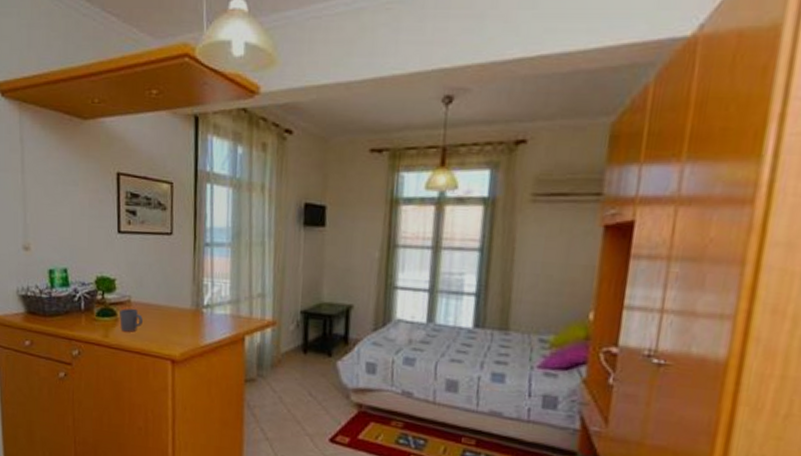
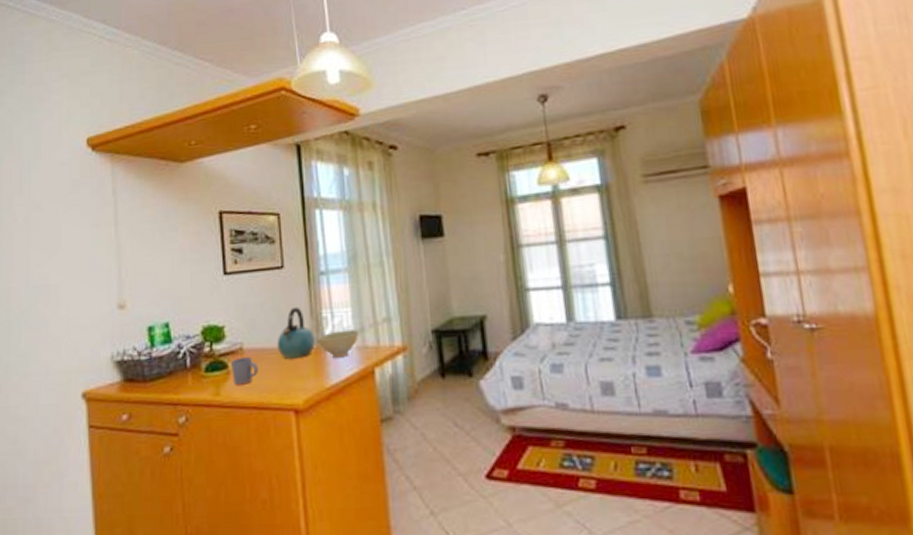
kettle: none [160,271,195,317] -> present [276,306,315,359]
bowl: none [197,298,235,322] -> present [318,329,359,358]

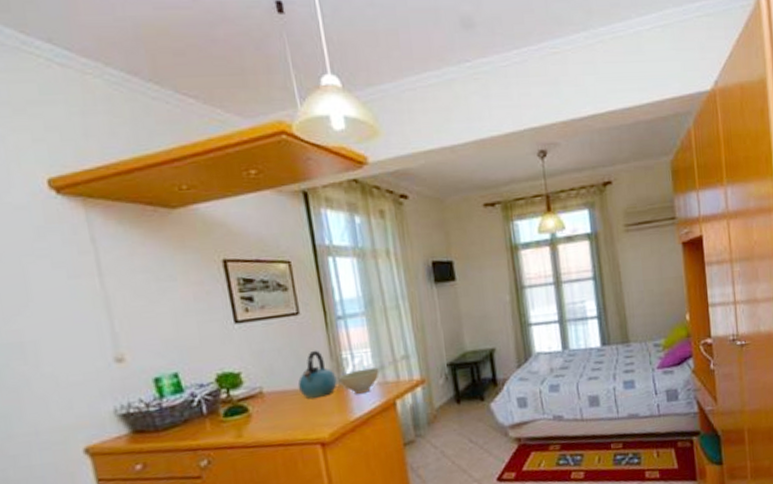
mug: present [231,356,258,385] -> none [251,399,281,426]

